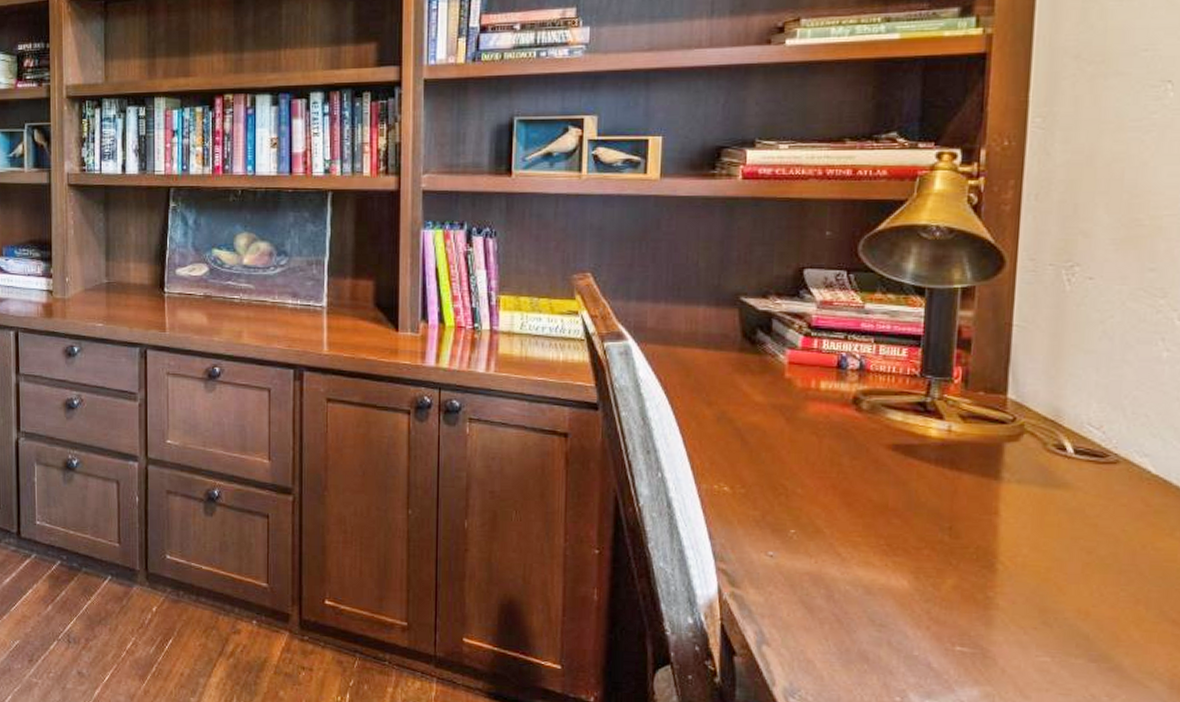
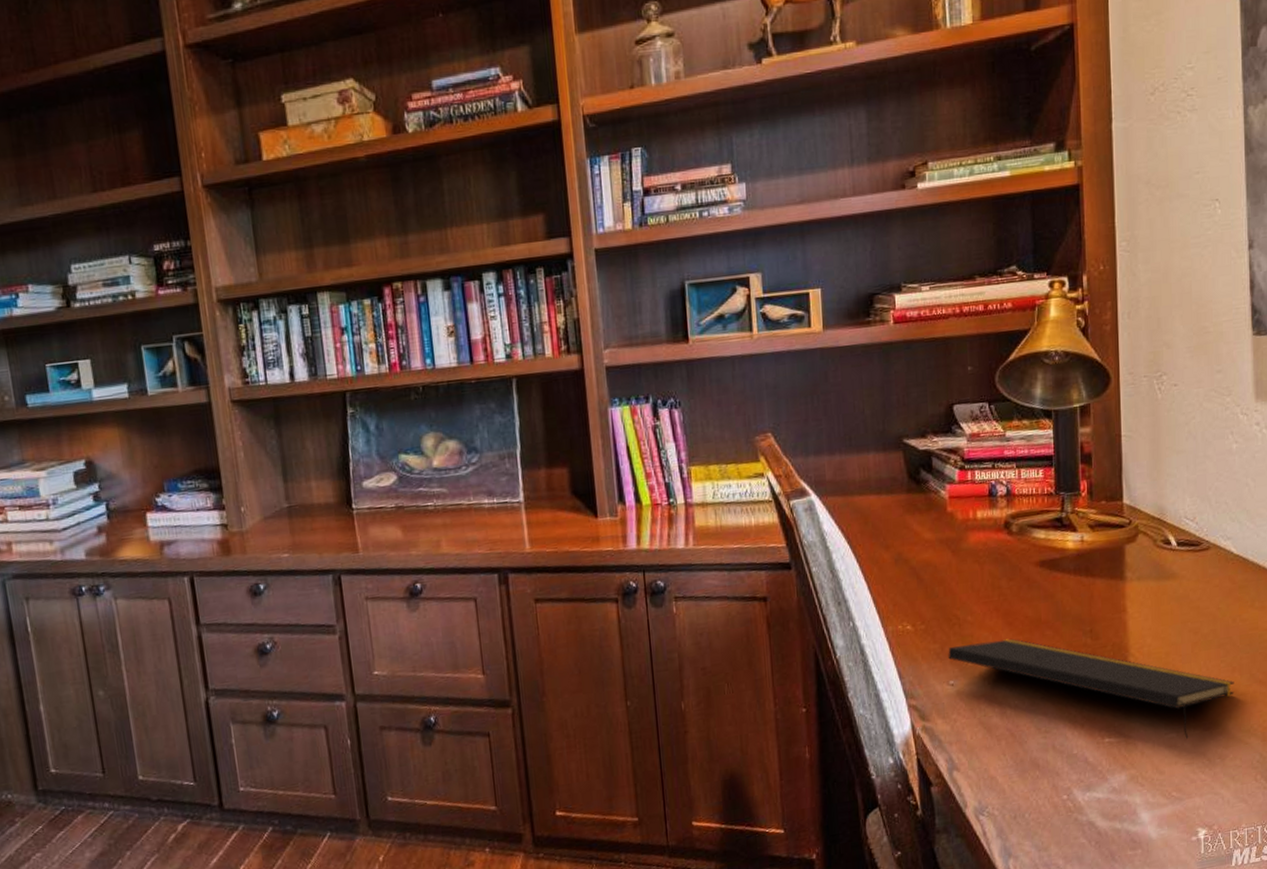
notepad: none [769,517,1137,668] -> present [948,638,1234,740]

